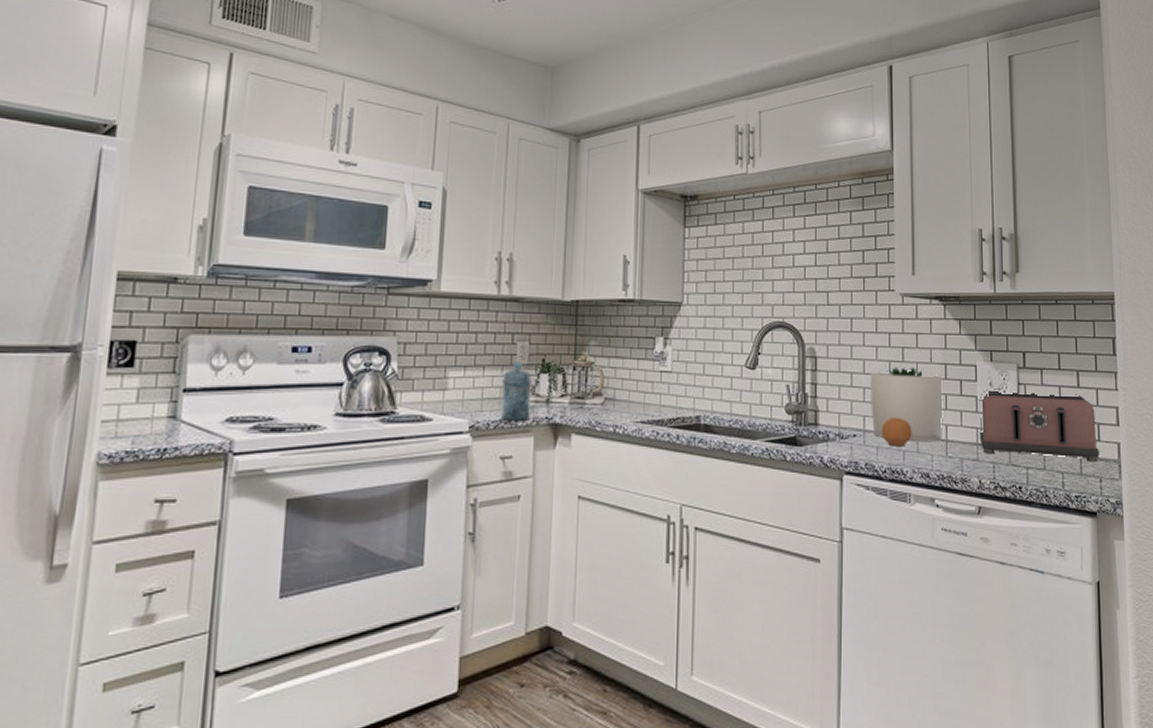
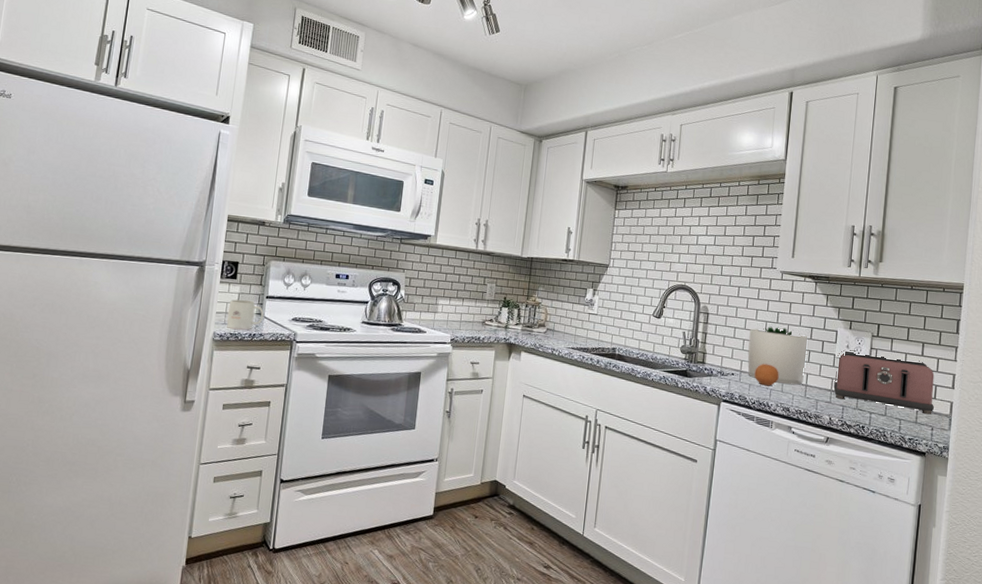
mug: none [118,397,181,445] -> present [226,299,264,331]
canister: present [501,360,532,421] -> none [473,296,496,339]

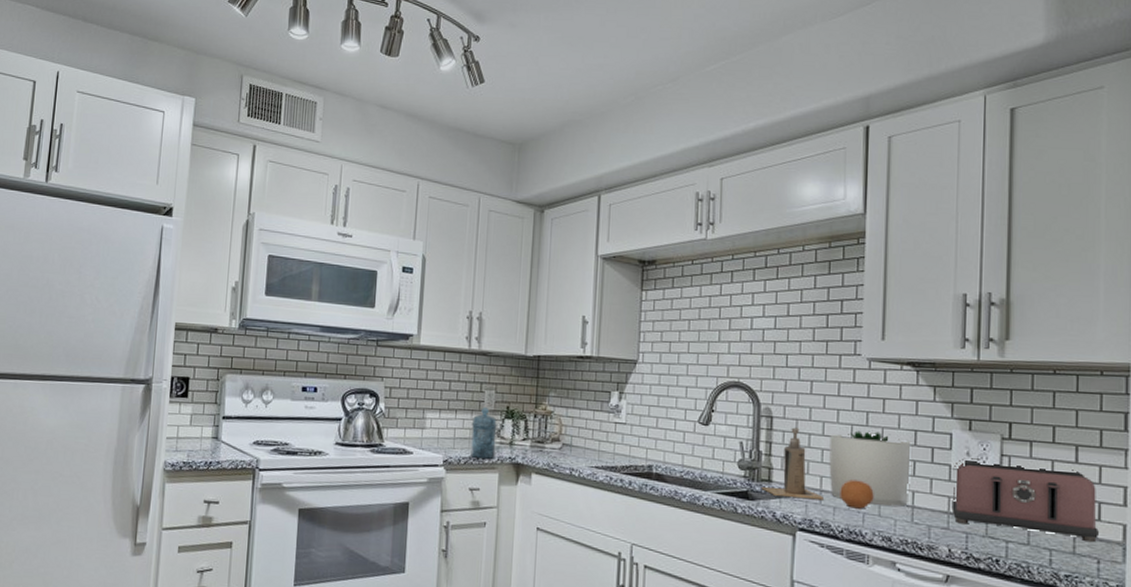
mug: present [226,299,264,331] -> none [178,421,221,459]
canister: none [473,296,496,339] -> present [470,406,497,459]
soap dispenser: none [696,322,742,379] -> present [761,427,823,500]

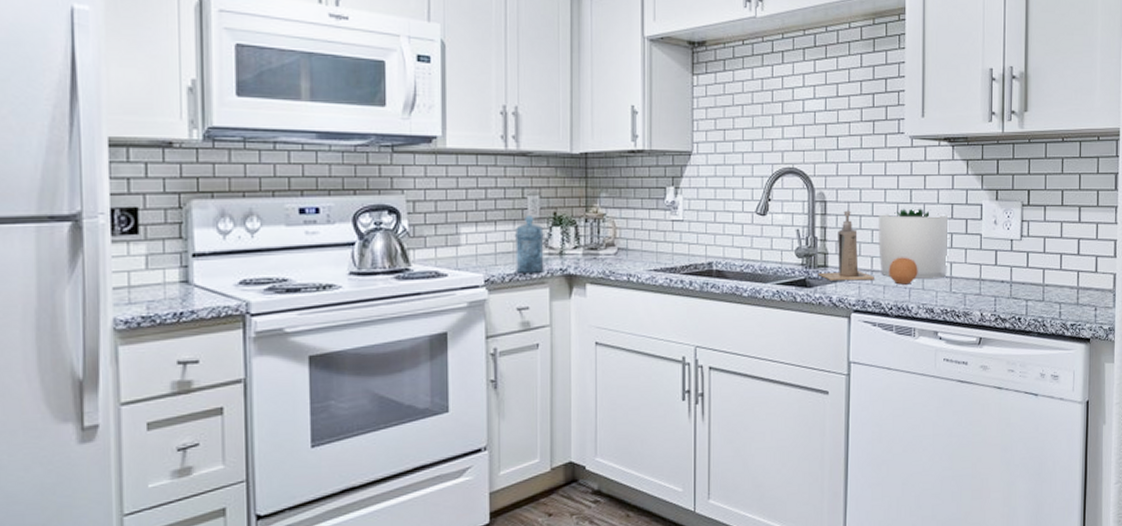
toaster: present [952,458,1099,543] -> none [983,226,1096,293]

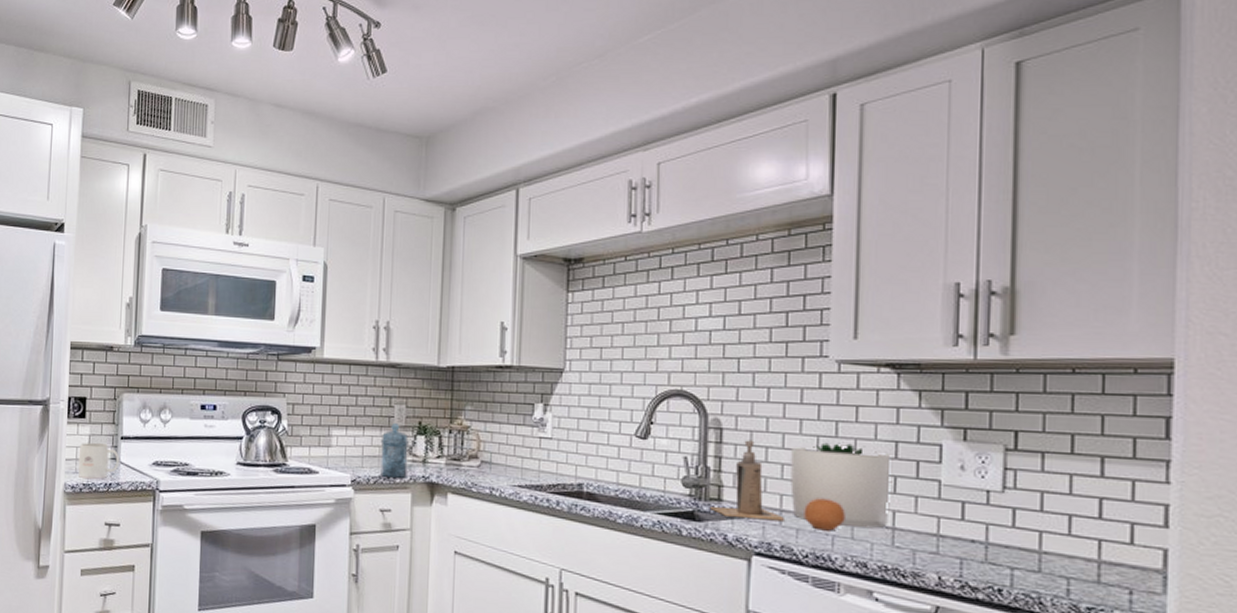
mug: none [131,263,194,311] -> present [78,442,120,480]

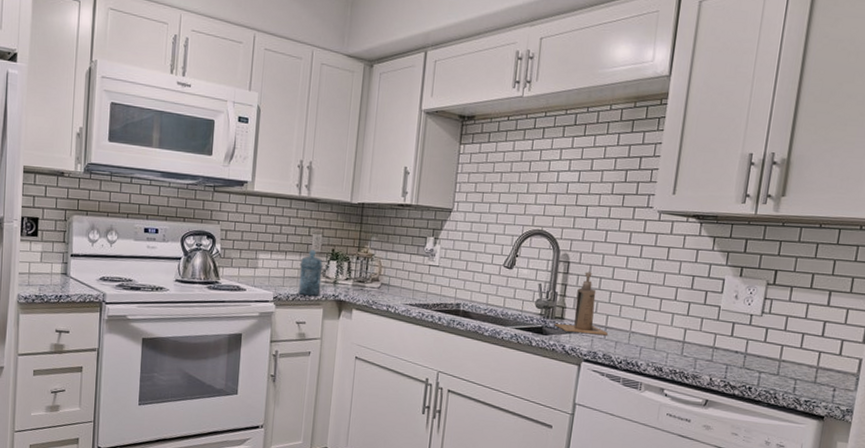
mug: present [78,442,120,480] -> none [30,258,70,292]
planter: present [790,442,893,529] -> none [614,275,689,343]
fruit: present [804,498,846,531] -> none [622,318,652,344]

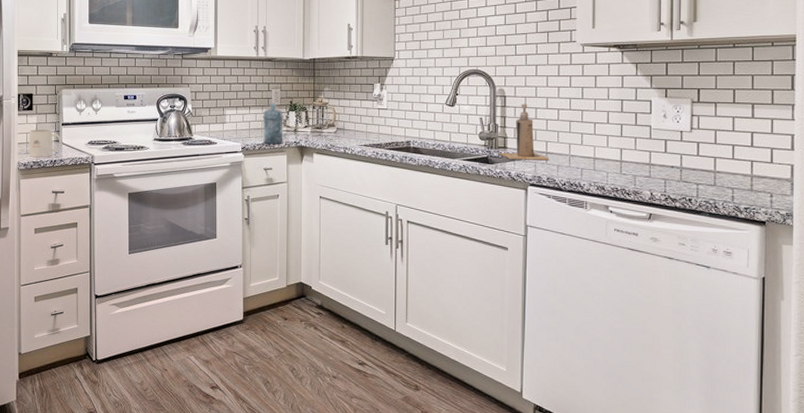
mug: none [30,258,70,292] -> present [28,129,62,158]

